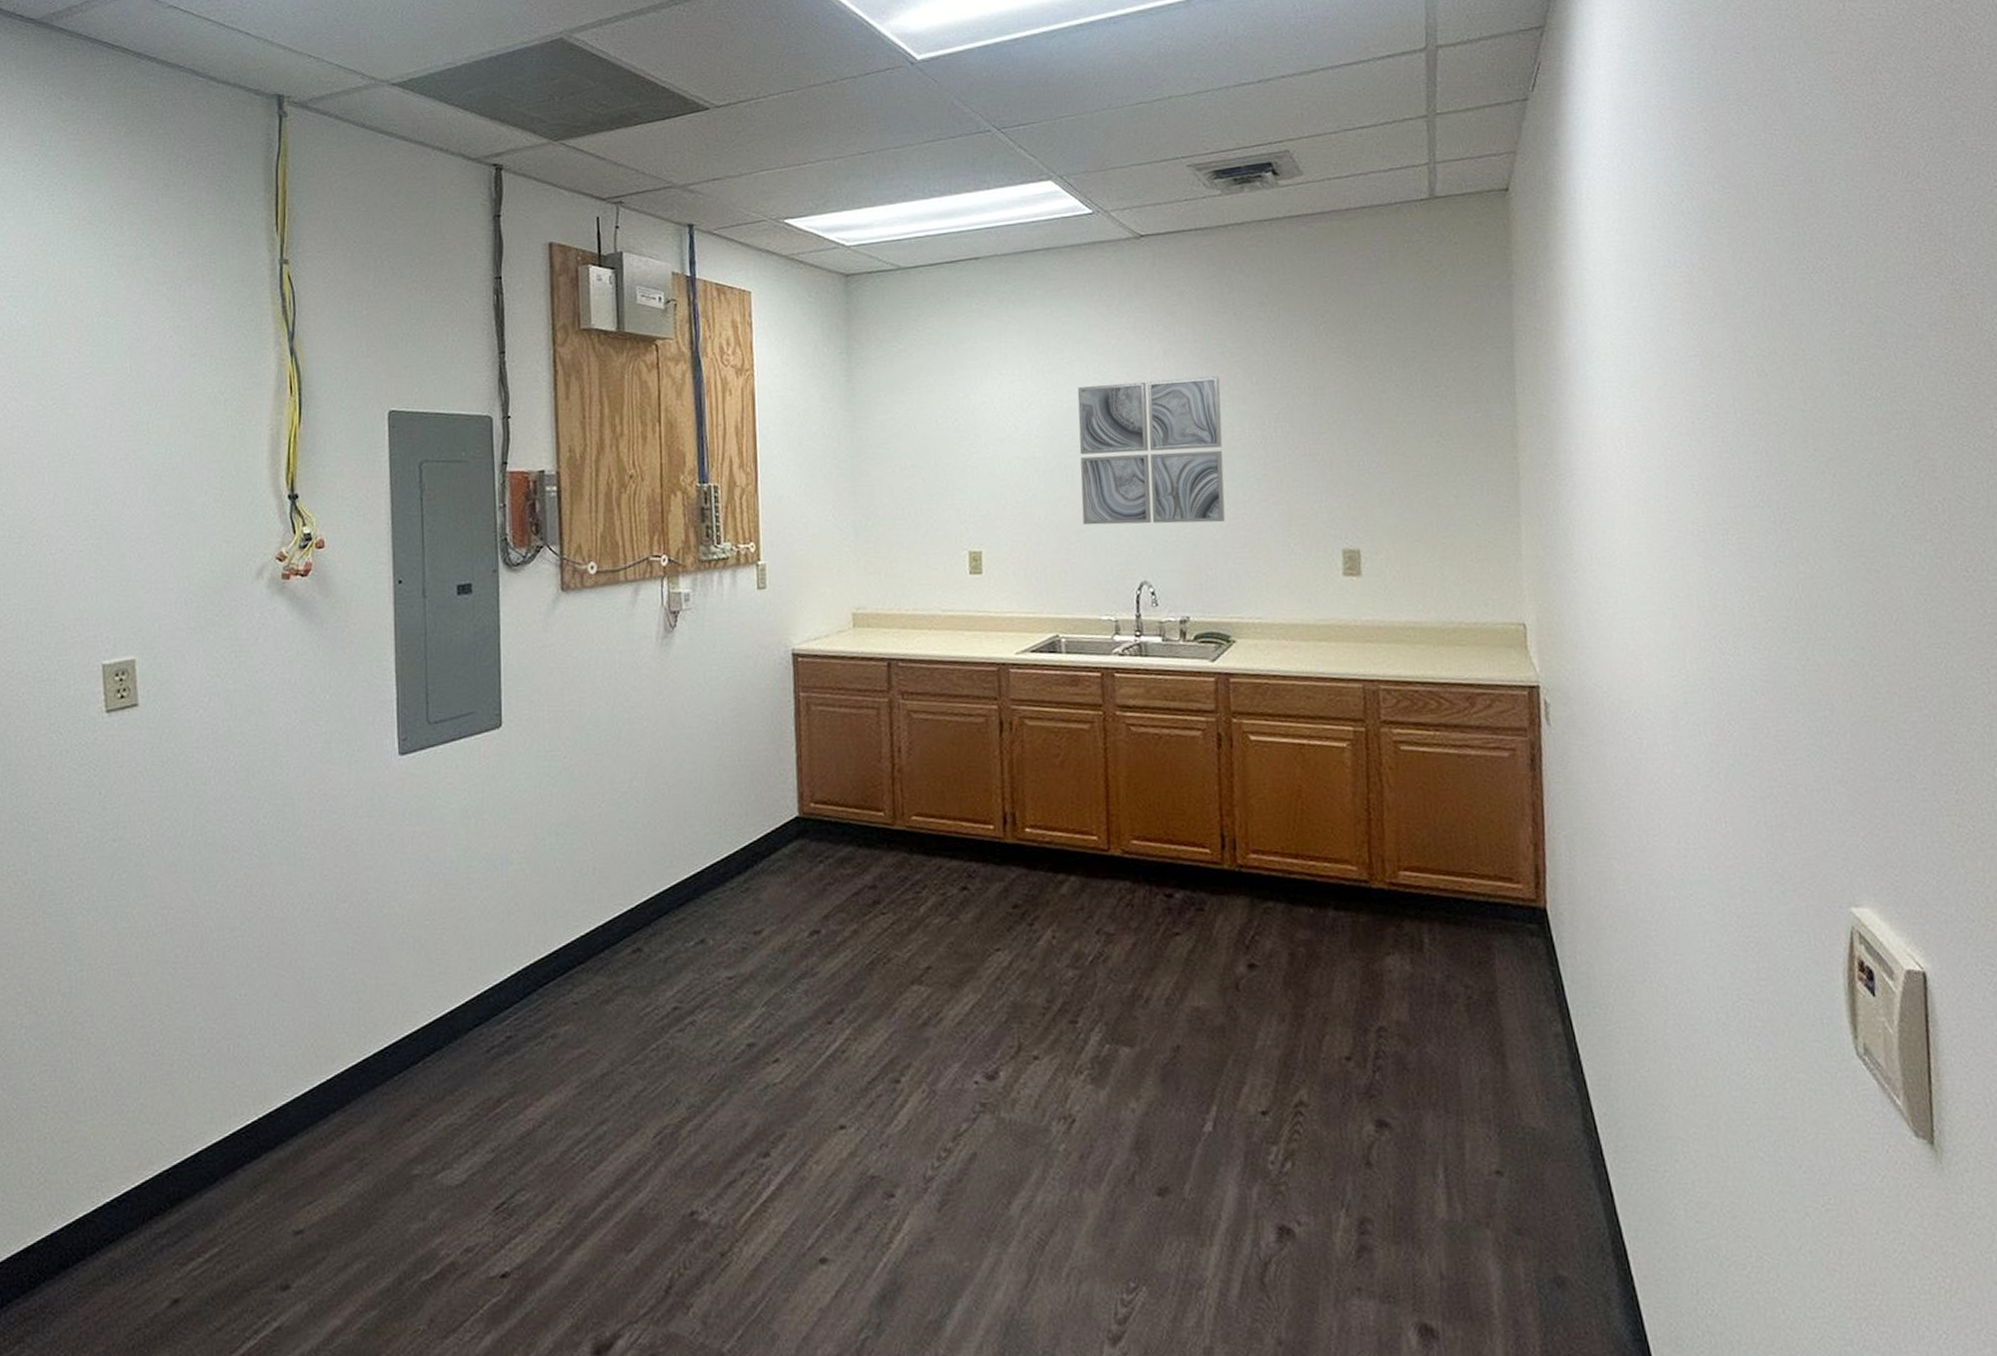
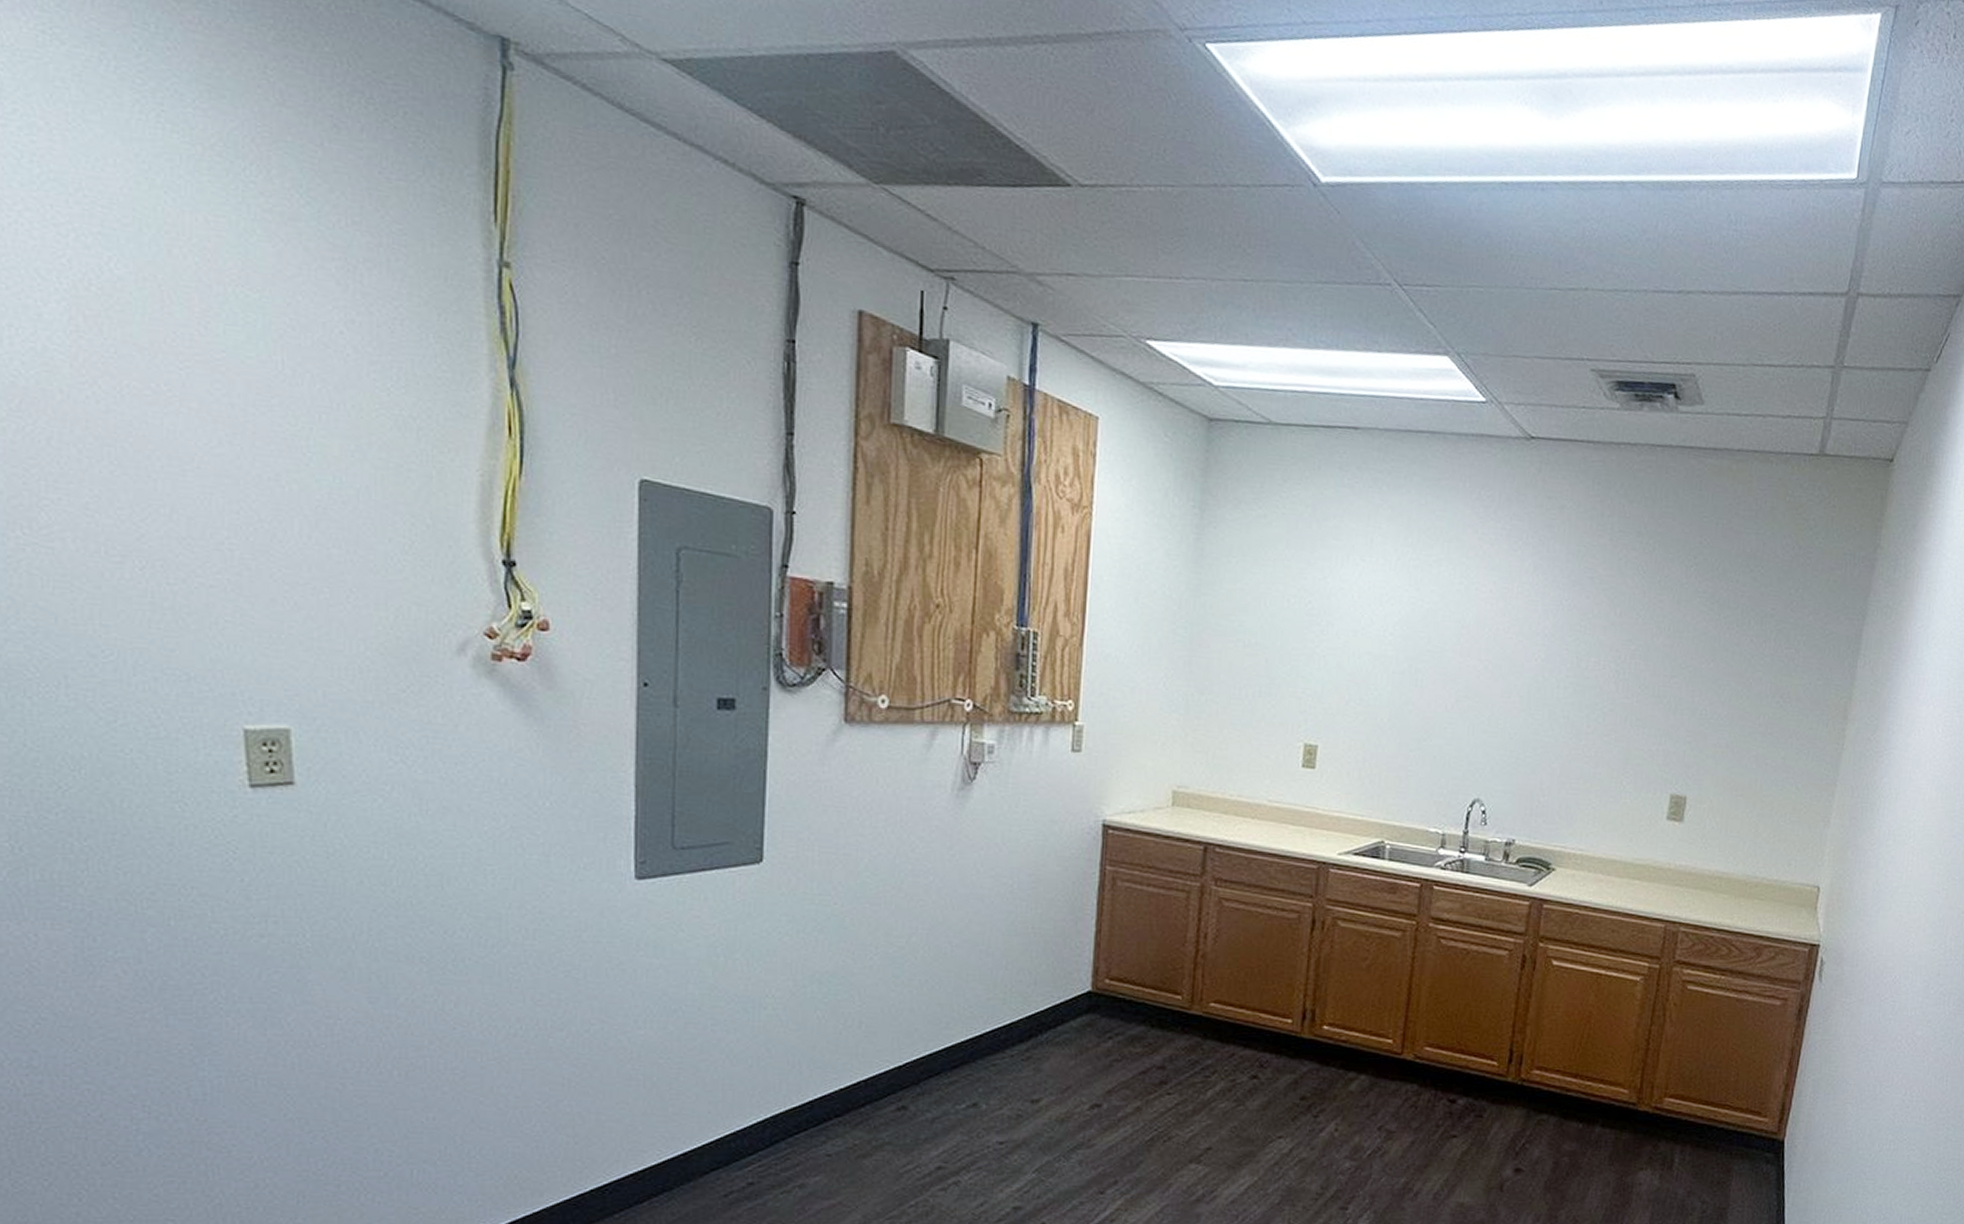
wall art: present [1077,376,1226,525] -> none [1426,589,1585,750]

